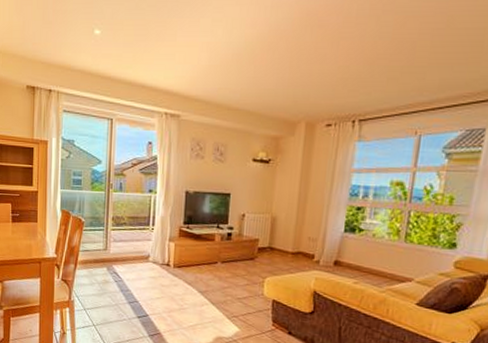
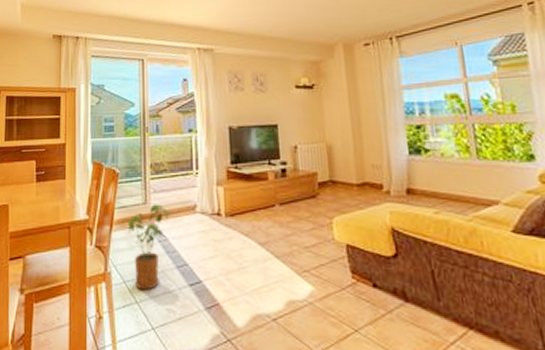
house plant: none [89,251,127,317] -> present [127,204,170,290]

